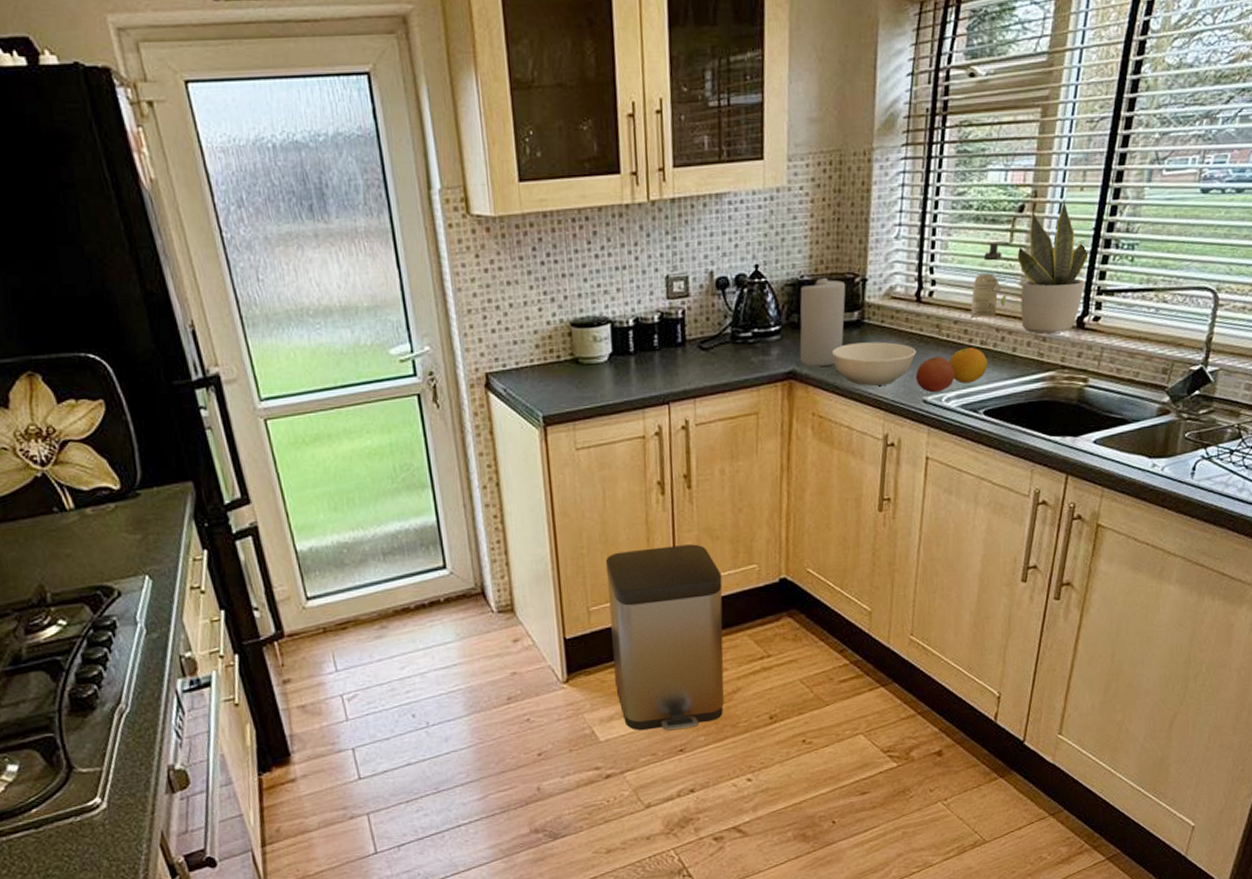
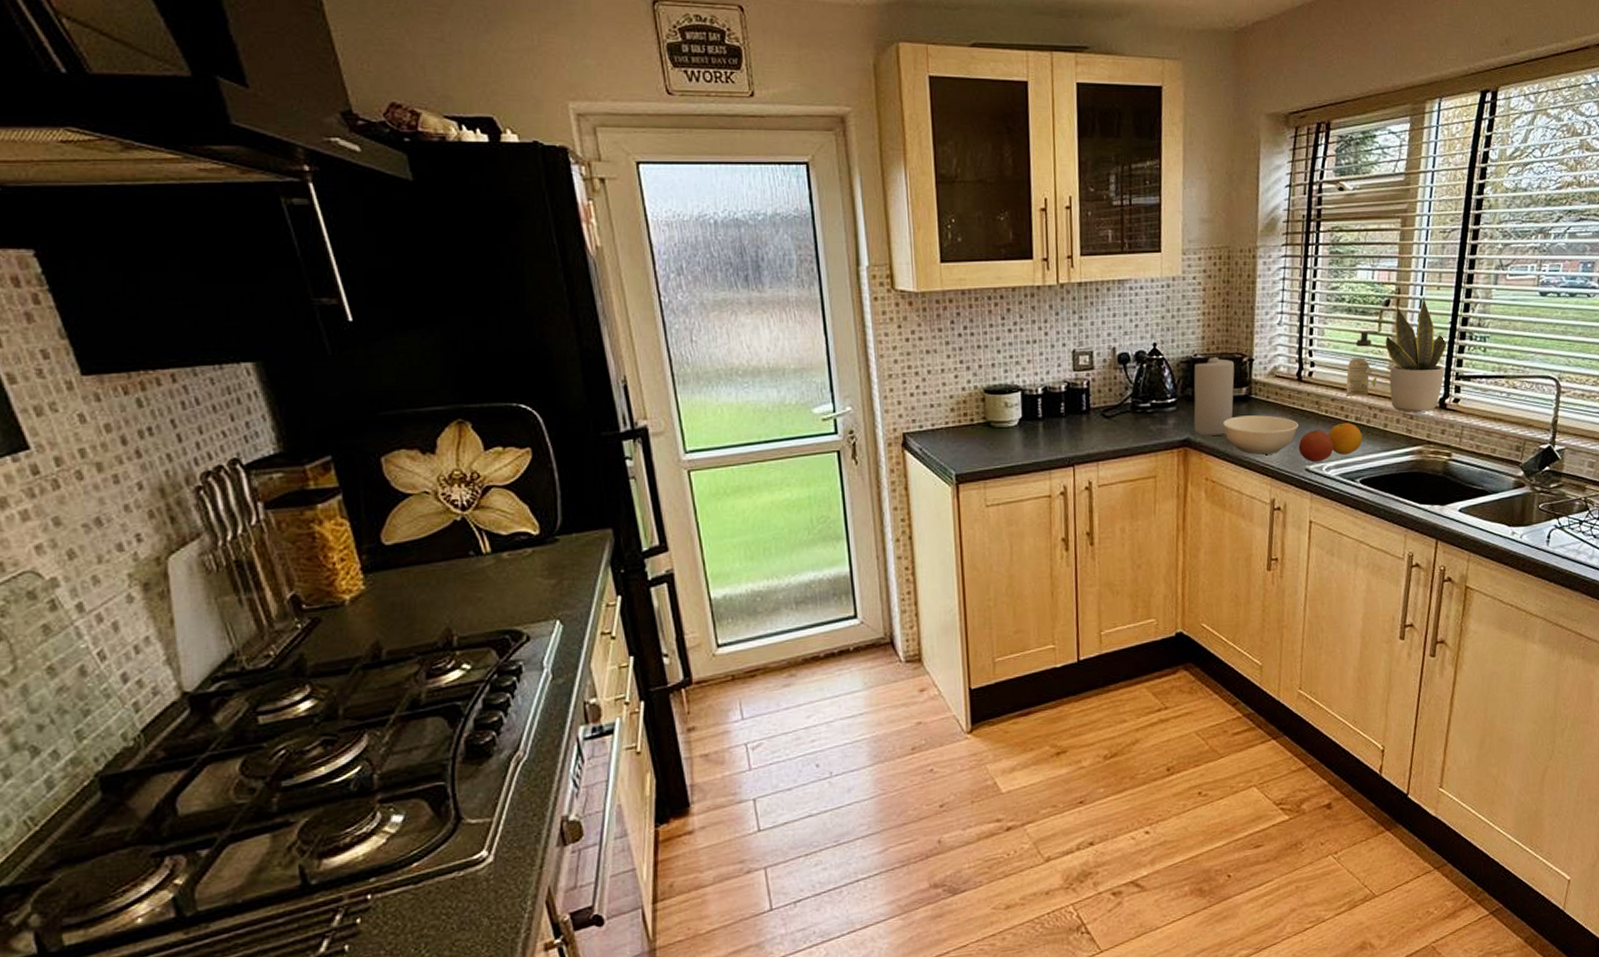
pedal bin: present [605,544,724,731] -> none [1011,598,1123,783]

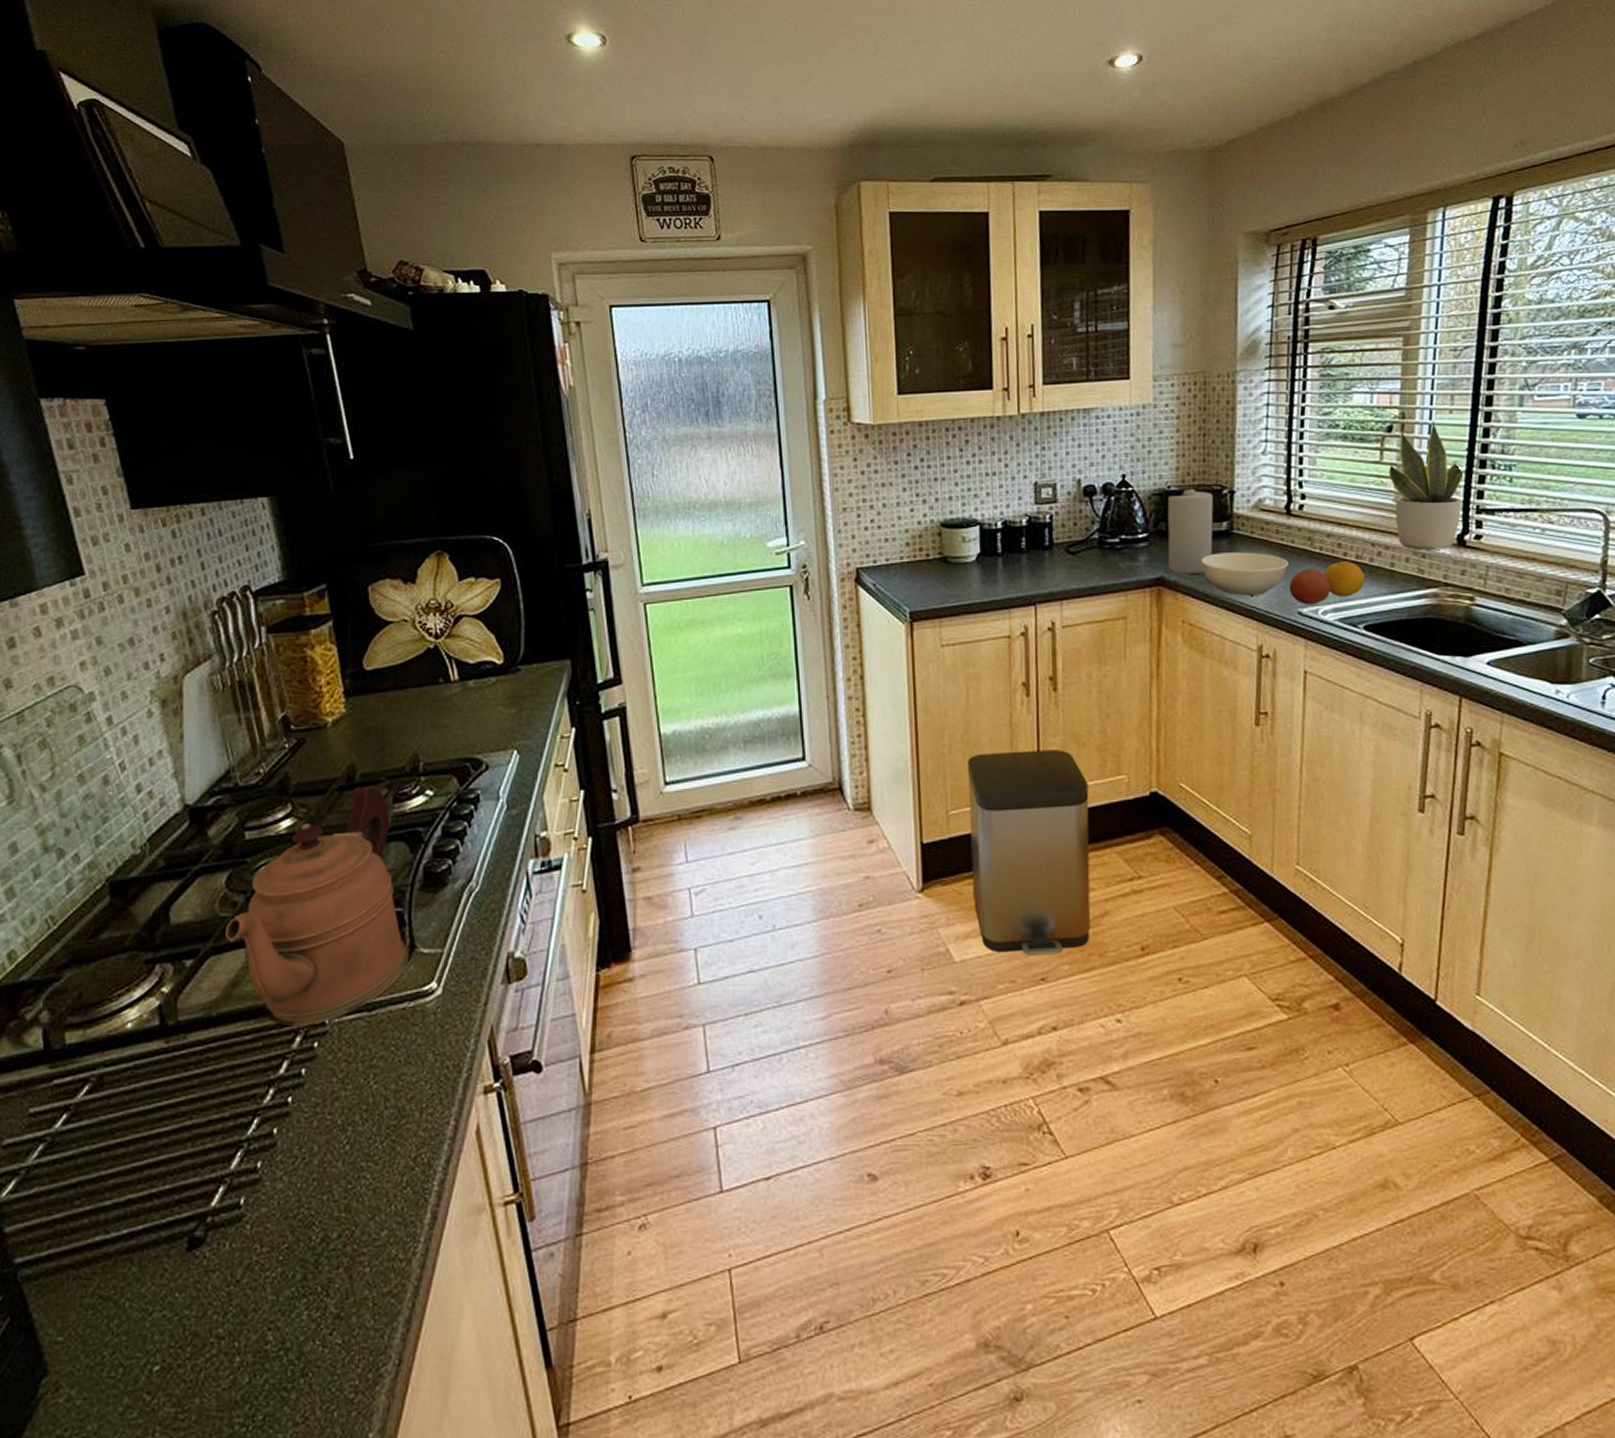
coffeepot: none [245,662,456,907] -> present [225,786,410,1027]
pedal bin: none [1011,598,1123,783] -> present [966,750,1091,955]
soap dispenser: present [1346,330,1378,396] -> none [1343,459,1381,532]

